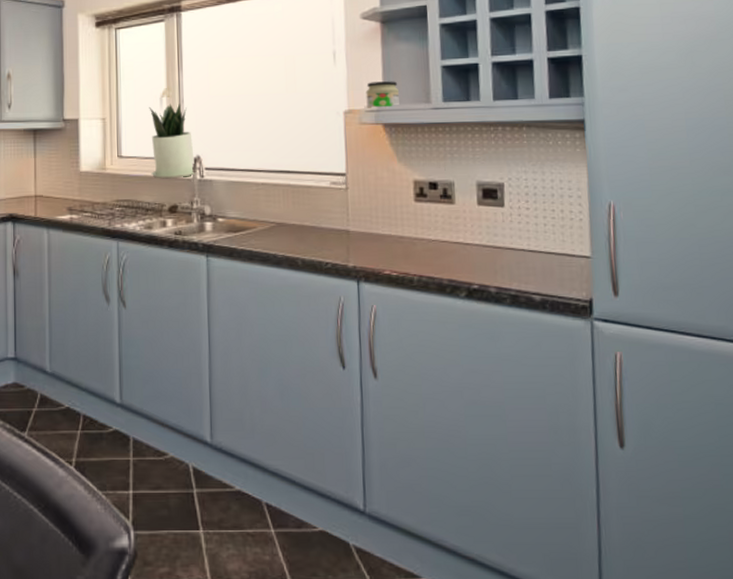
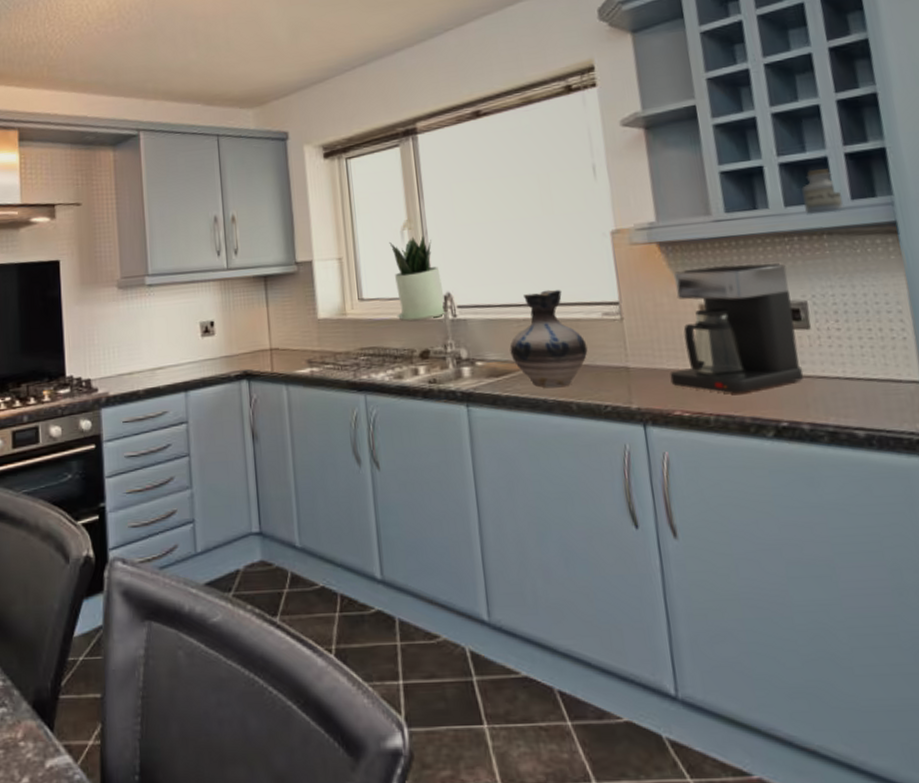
ceramic jug: none [248,159,315,245] -> present [509,289,588,388]
jar: present [366,81,400,109] -> none [634,193,674,227]
coffee maker: none [383,147,495,259] -> present [670,263,804,394]
jar: none [508,69,542,109] -> present [800,169,843,215]

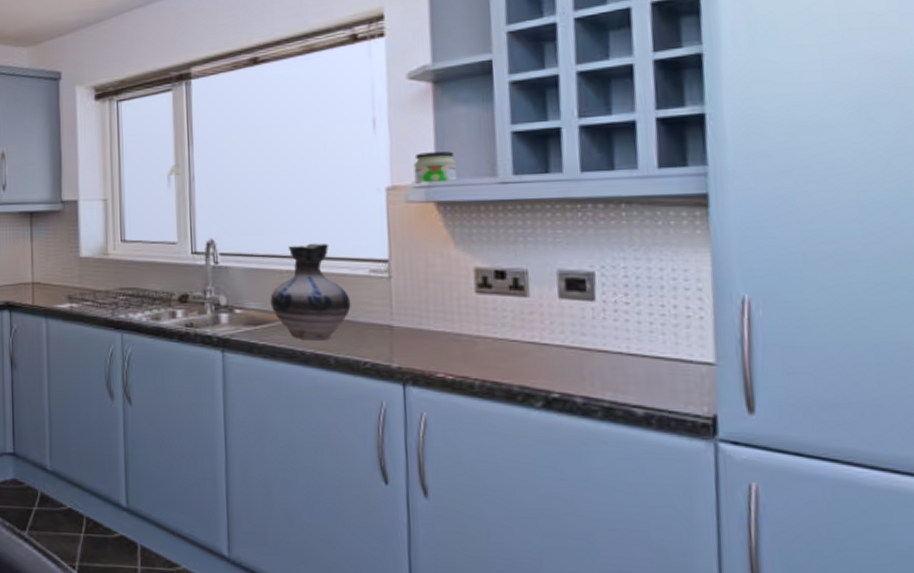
planter: present [389,236,448,322] -> none [155,182,209,266]
jar: none [634,193,674,227] -> present [413,151,457,185]
coffee maker: present [670,263,804,394] -> none [436,229,583,361]
jar: present [800,169,843,215] -> none [601,133,648,182]

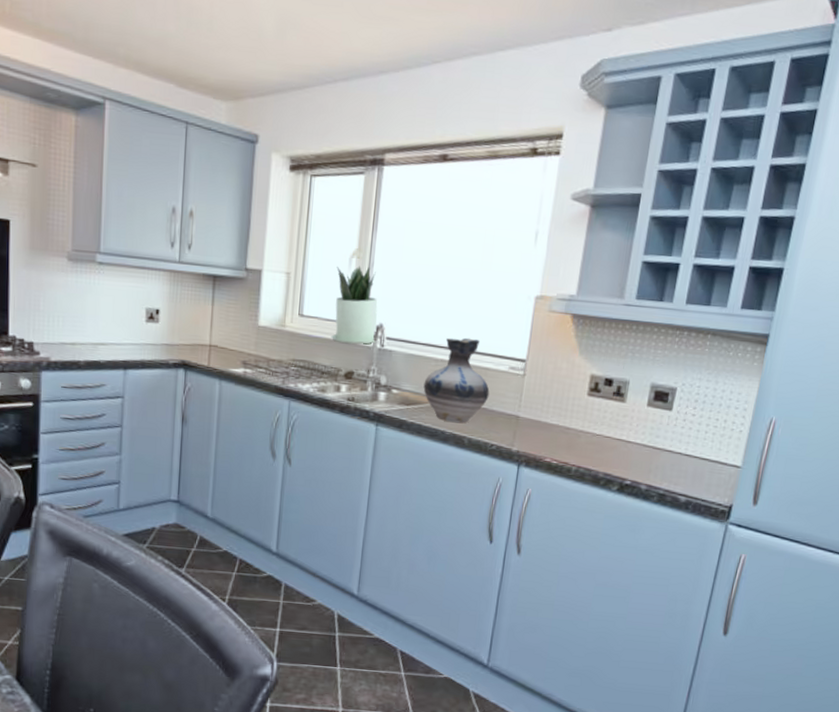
planter: none [155,182,209,266] -> present [331,265,378,345]
jar: present [413,151,457,185] -> none [559,269,595,298]

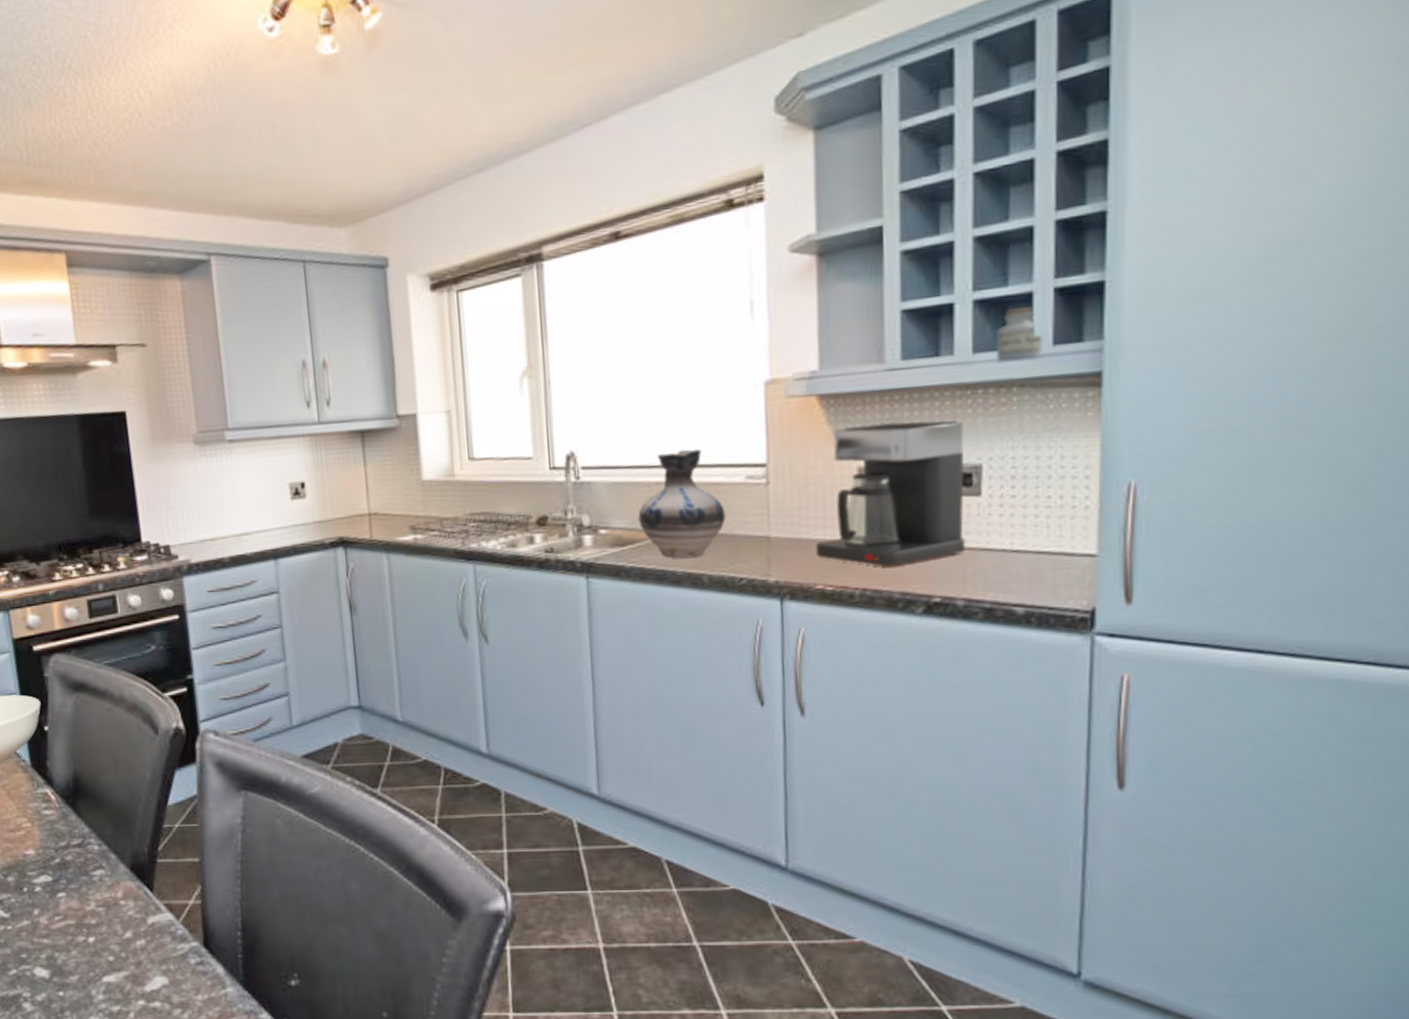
planter: present [331,265,378,345] -> none [505,386,570,485]
coffee maker: none [549,342,670,453] -> present [815,420,966,567]
jar: none [700,275,736,317] -> present [994,307,1043,363]

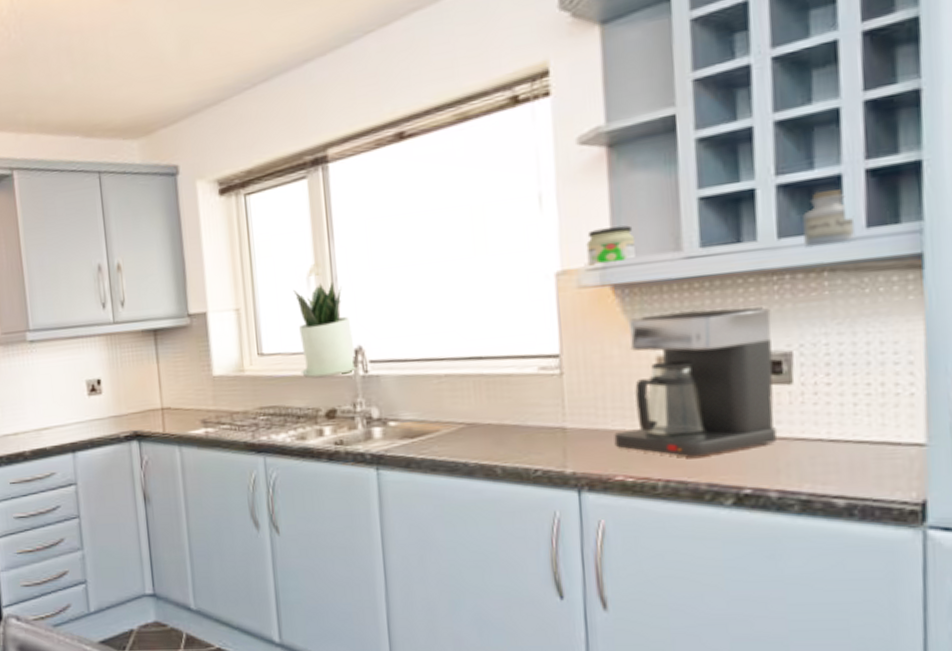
planter: none [505,386,570,485] -> present [293,283,358,379]
ceramic jug: present [638,449,726,559] -> none [428,341,519,451]
jar: none [794,336,842,377] -> present [586,225,636,267]

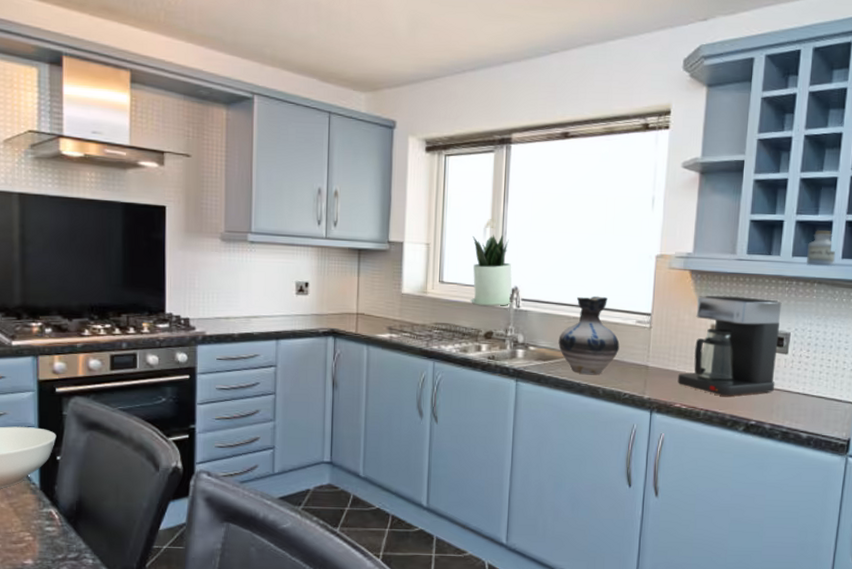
ceramic jug: none [428,341,519,451] -> present [558,296,620,375]
jar: present [586,225,636,267] -> none [677,229,709,255]

